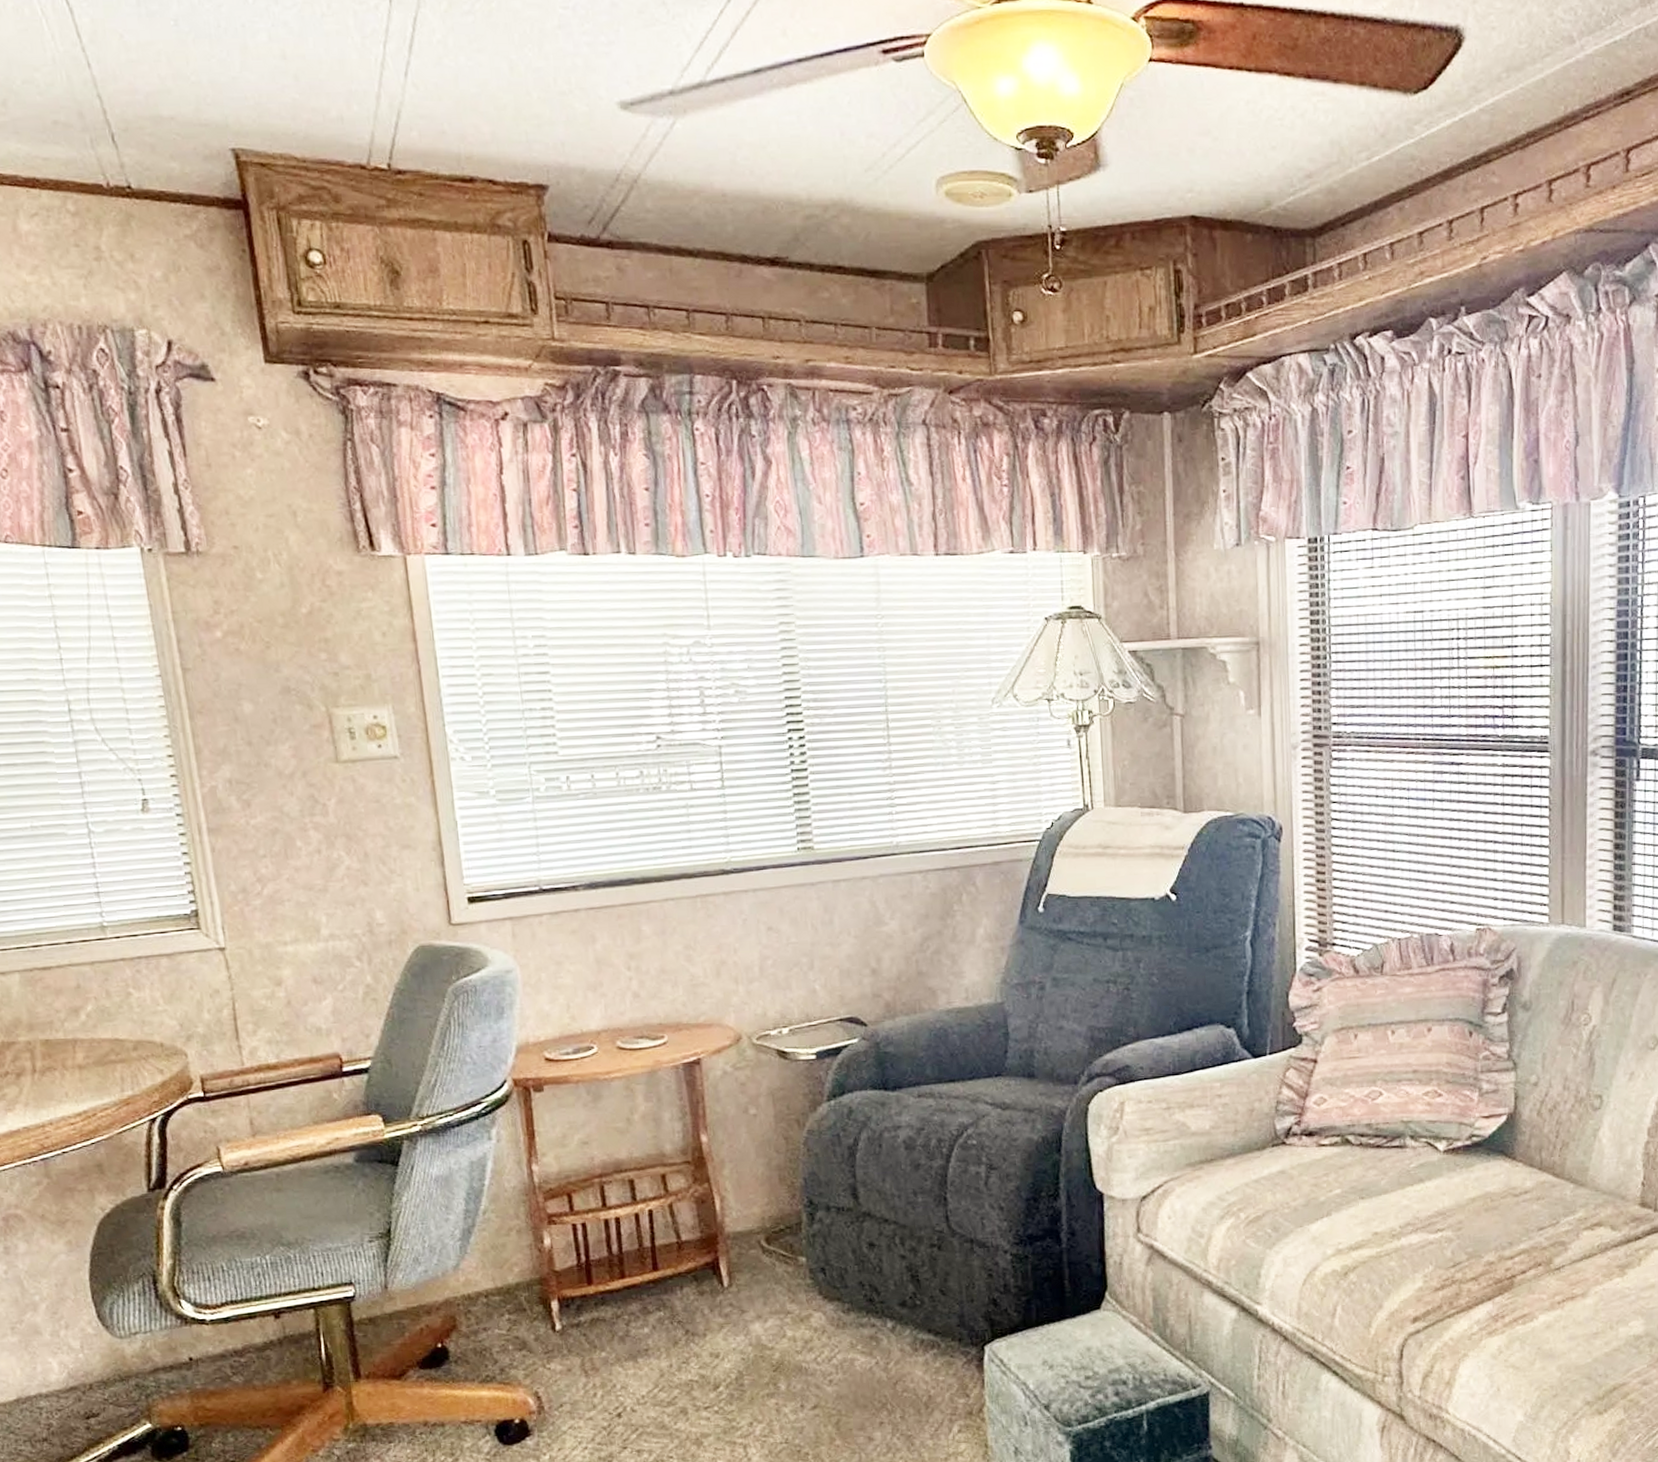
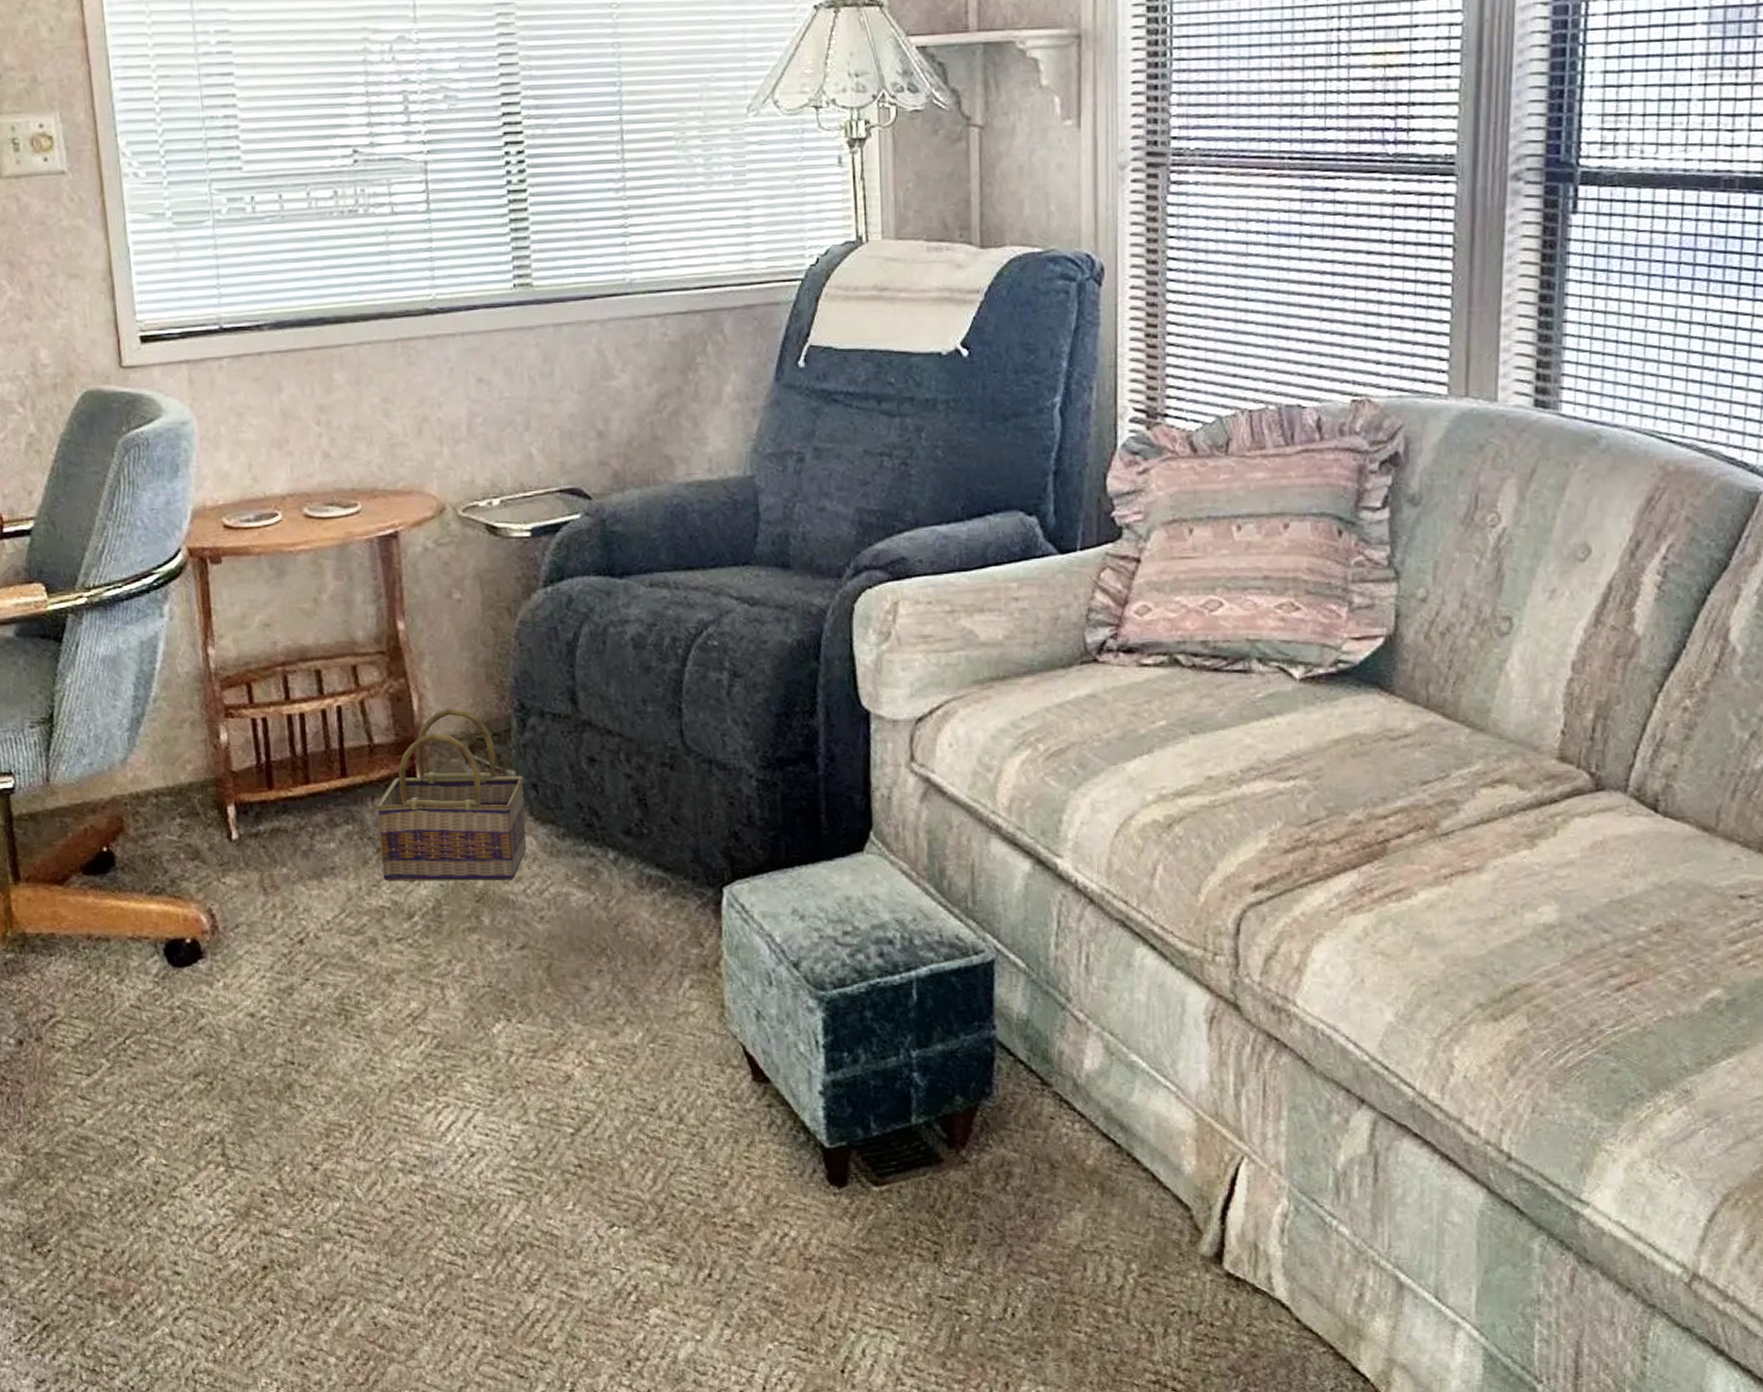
basket: none [684,1207,817,1358] -> present [375,708,527,881]

